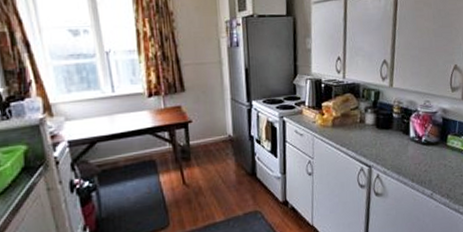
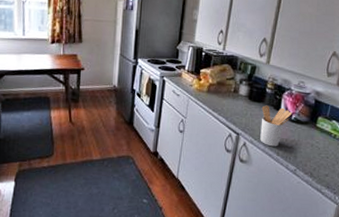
utensil holder: none [390,131,422,174] -> present [260,105,292,147]

